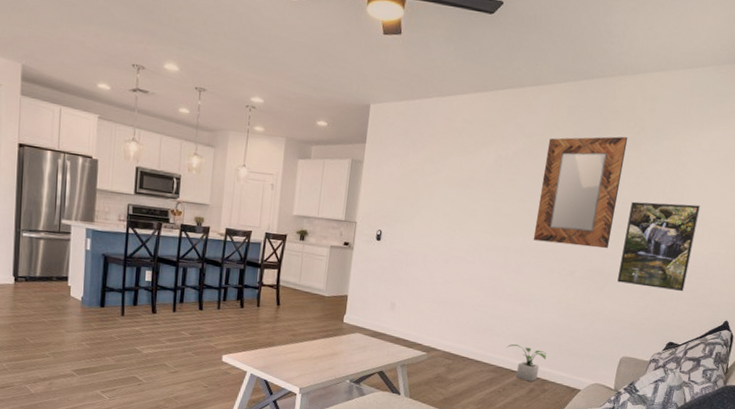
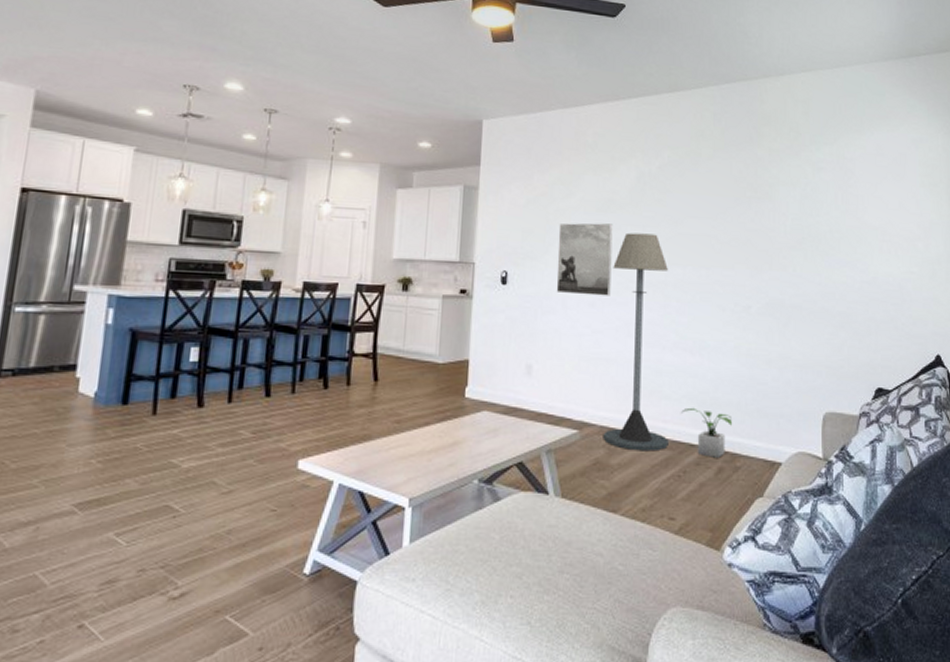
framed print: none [419,194,470,255] -> present [556,223,613,296]
floor lamp: none [444,205,512,373] -> present [603,232,669,452]
home mirror: present [533,136,628,249] -> none [694,143,785,276]
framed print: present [617,201,700,292] -> none [802,216,881,323]

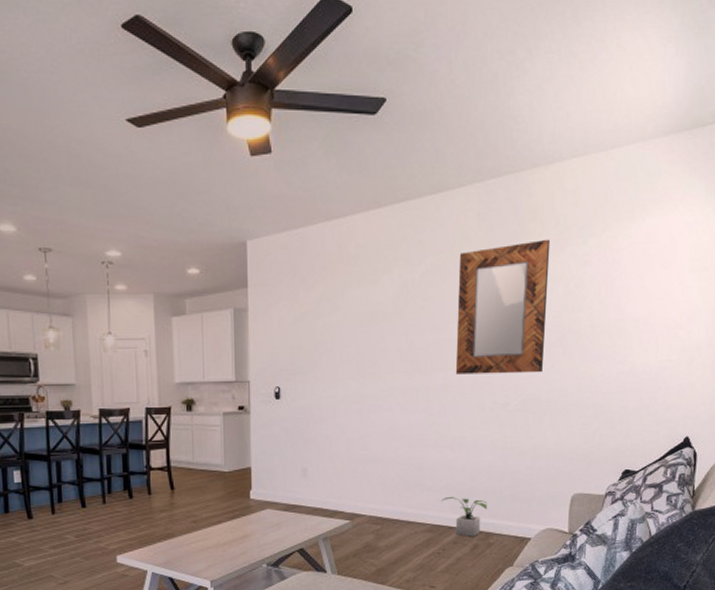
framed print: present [556,223,613,296] -> none [325,335,377,404]
floor lamp: present [603,232,669,452] -> none [372,342,430,535]
home mirror: none [694,143,785,276] -> present [455,239,551,375]

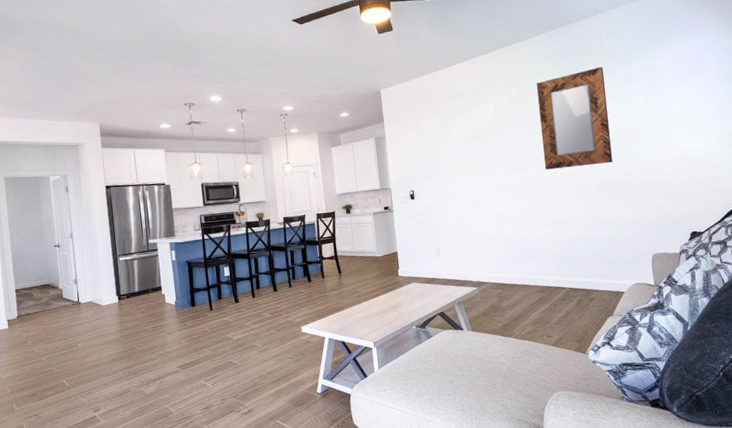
potted plant: present [441,496,487,537] -> none [547,262,585,294]

